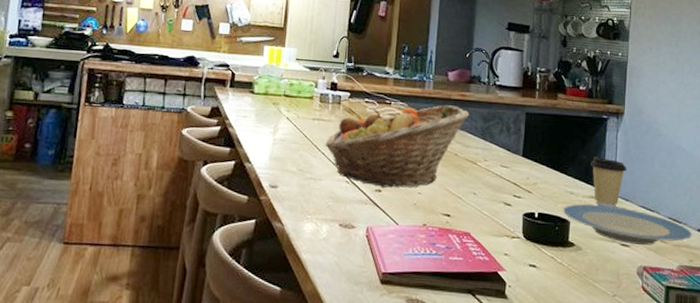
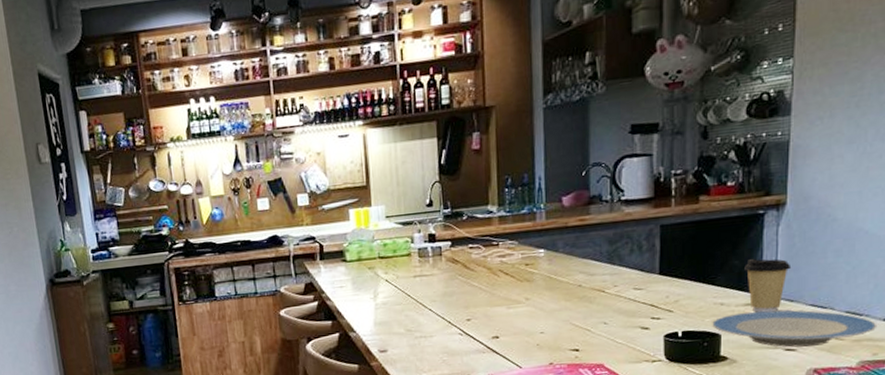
fruit basket: present [325,105,470,188] -> none [431,233,592,333]

